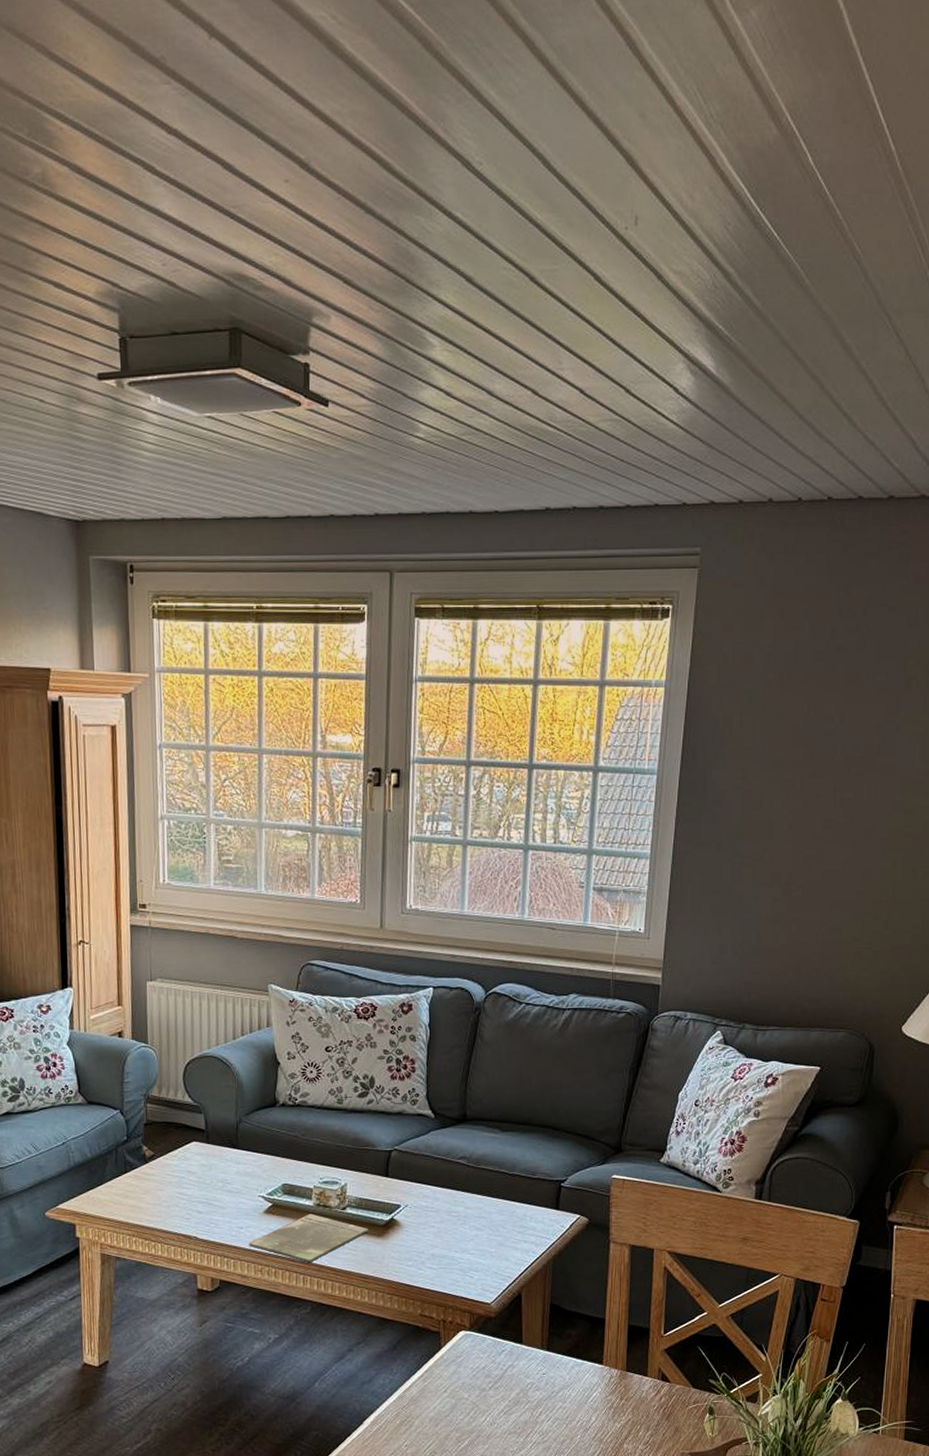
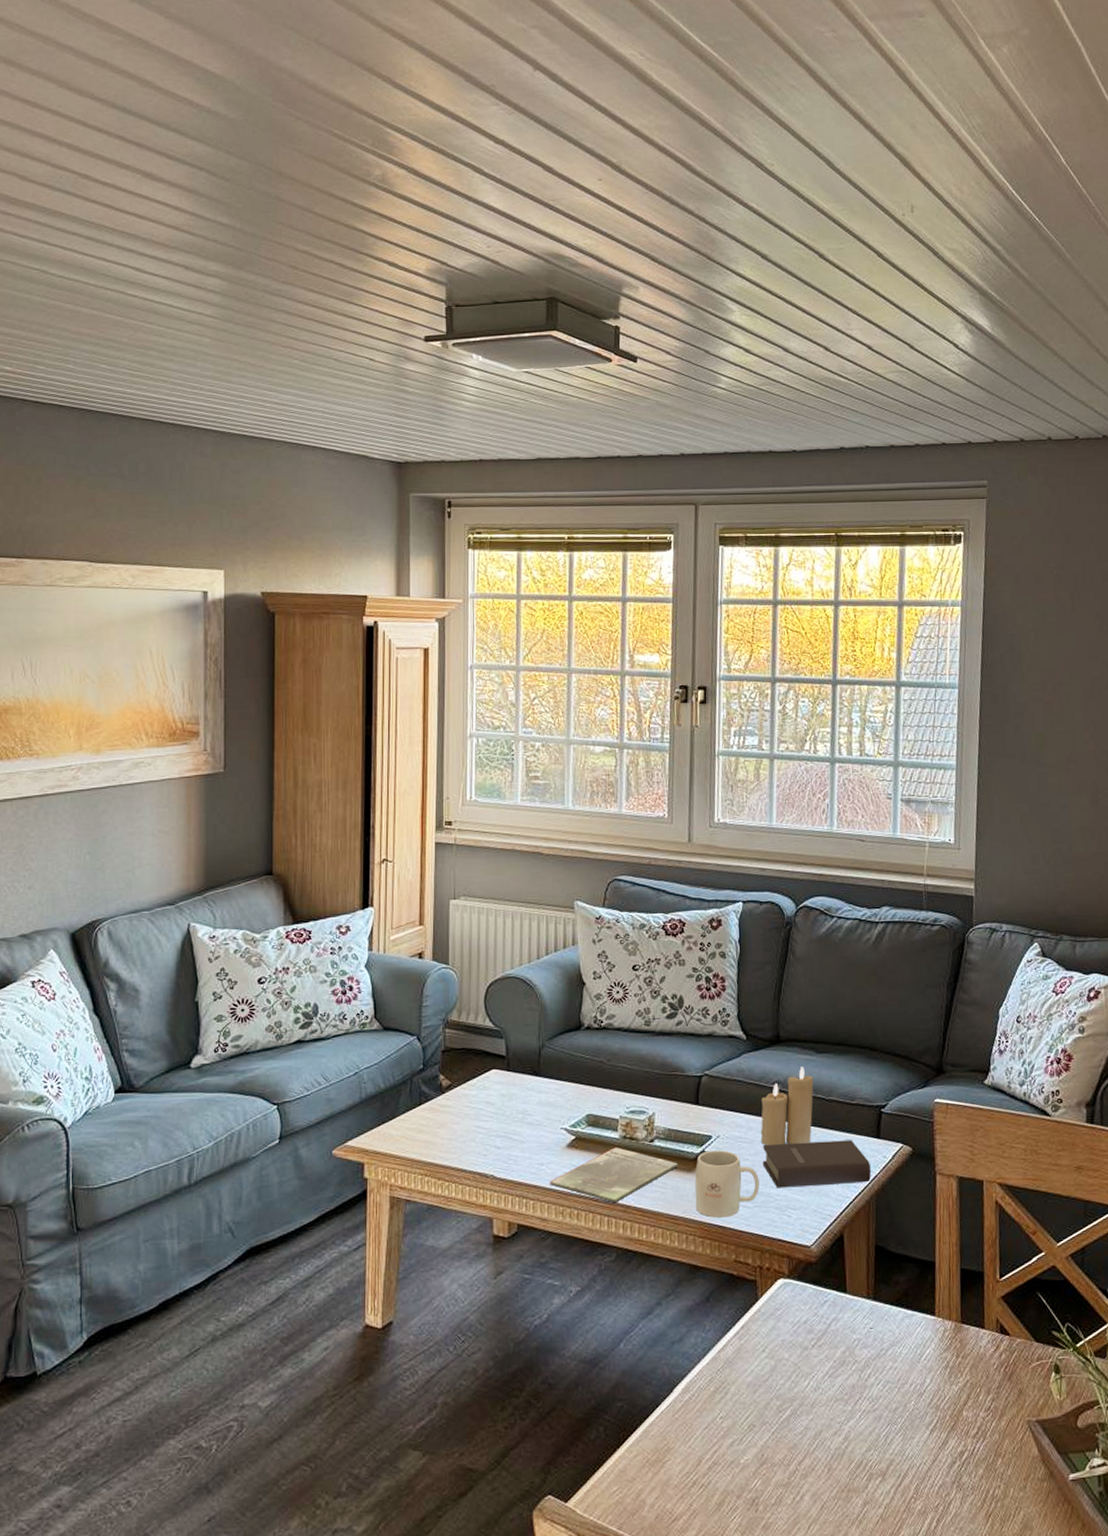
mug: none [384,1218,444,1277] -> present [694,1150,760,1218]
candle: none [446,1143,498,1214] -> present [760,1066,814,1145]
book: none [447,1211,549,1253] -> present [762,1140,871,1188]

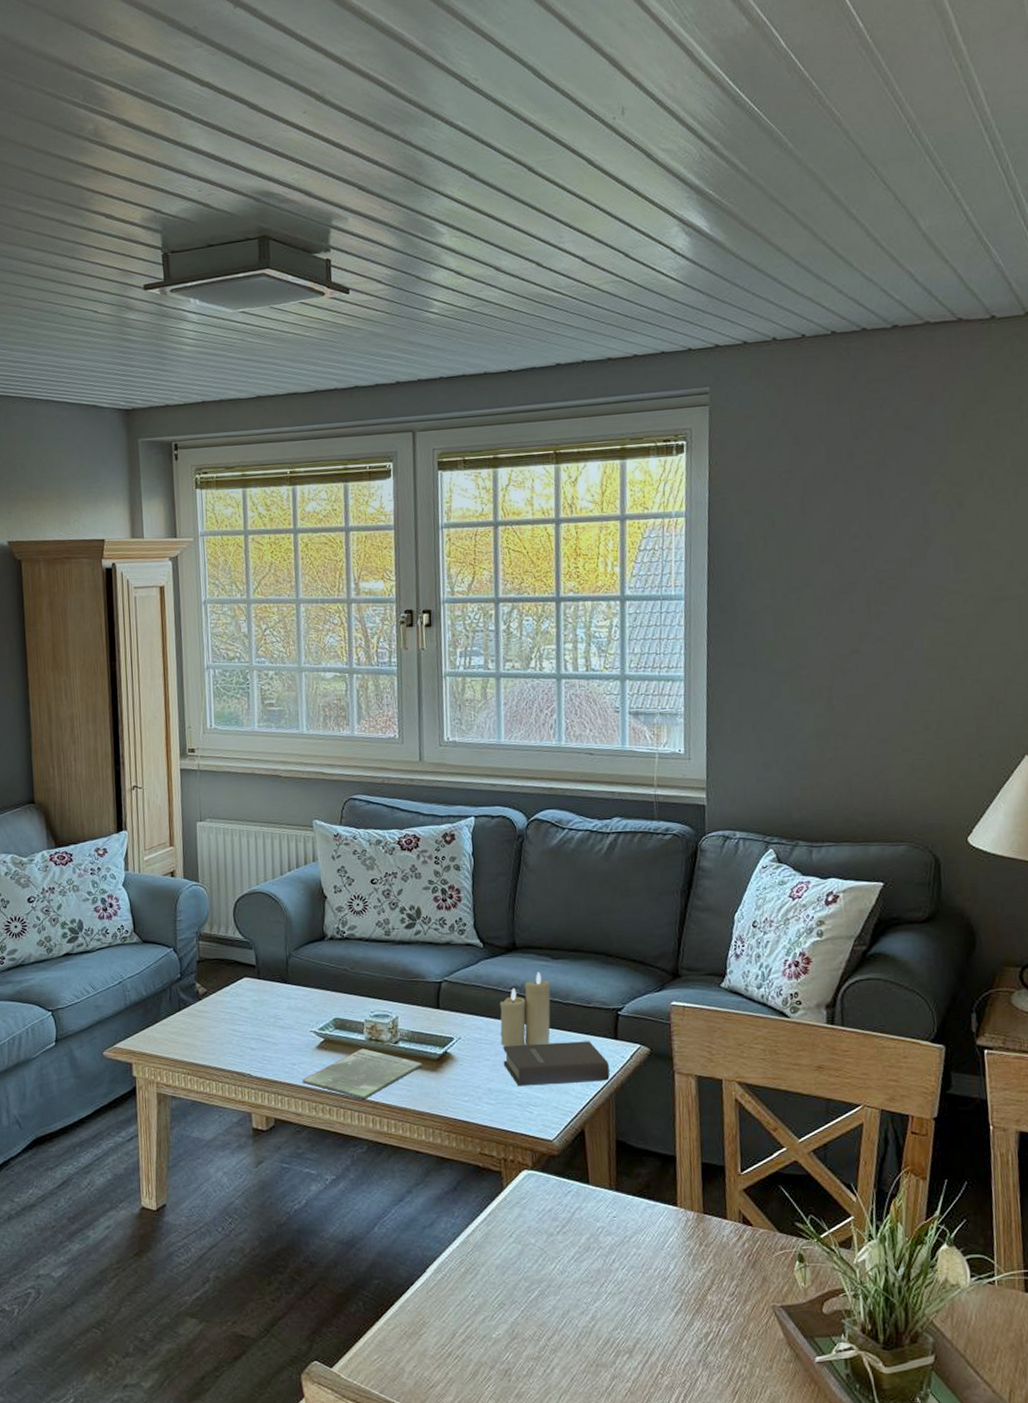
mug: present [694,1150,760,1218] -> none [438,1051,501,1114]

